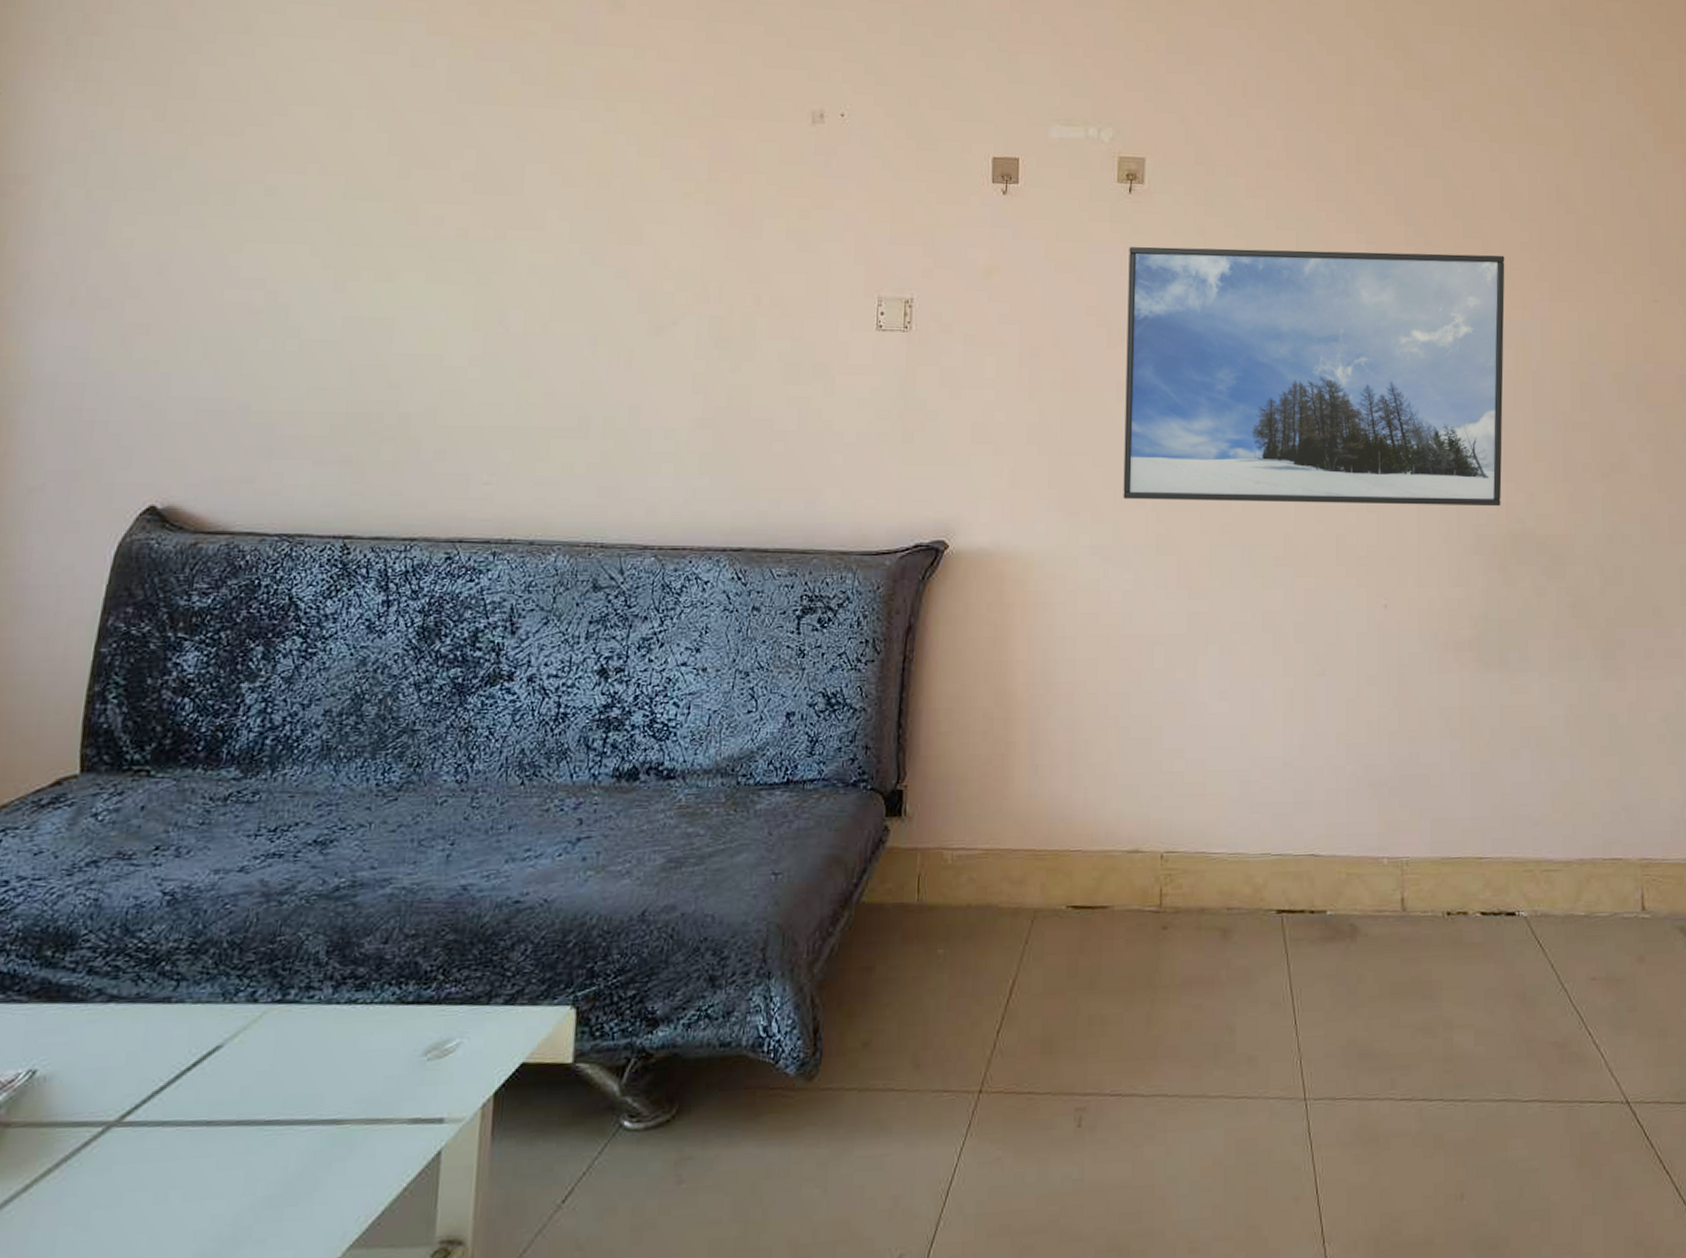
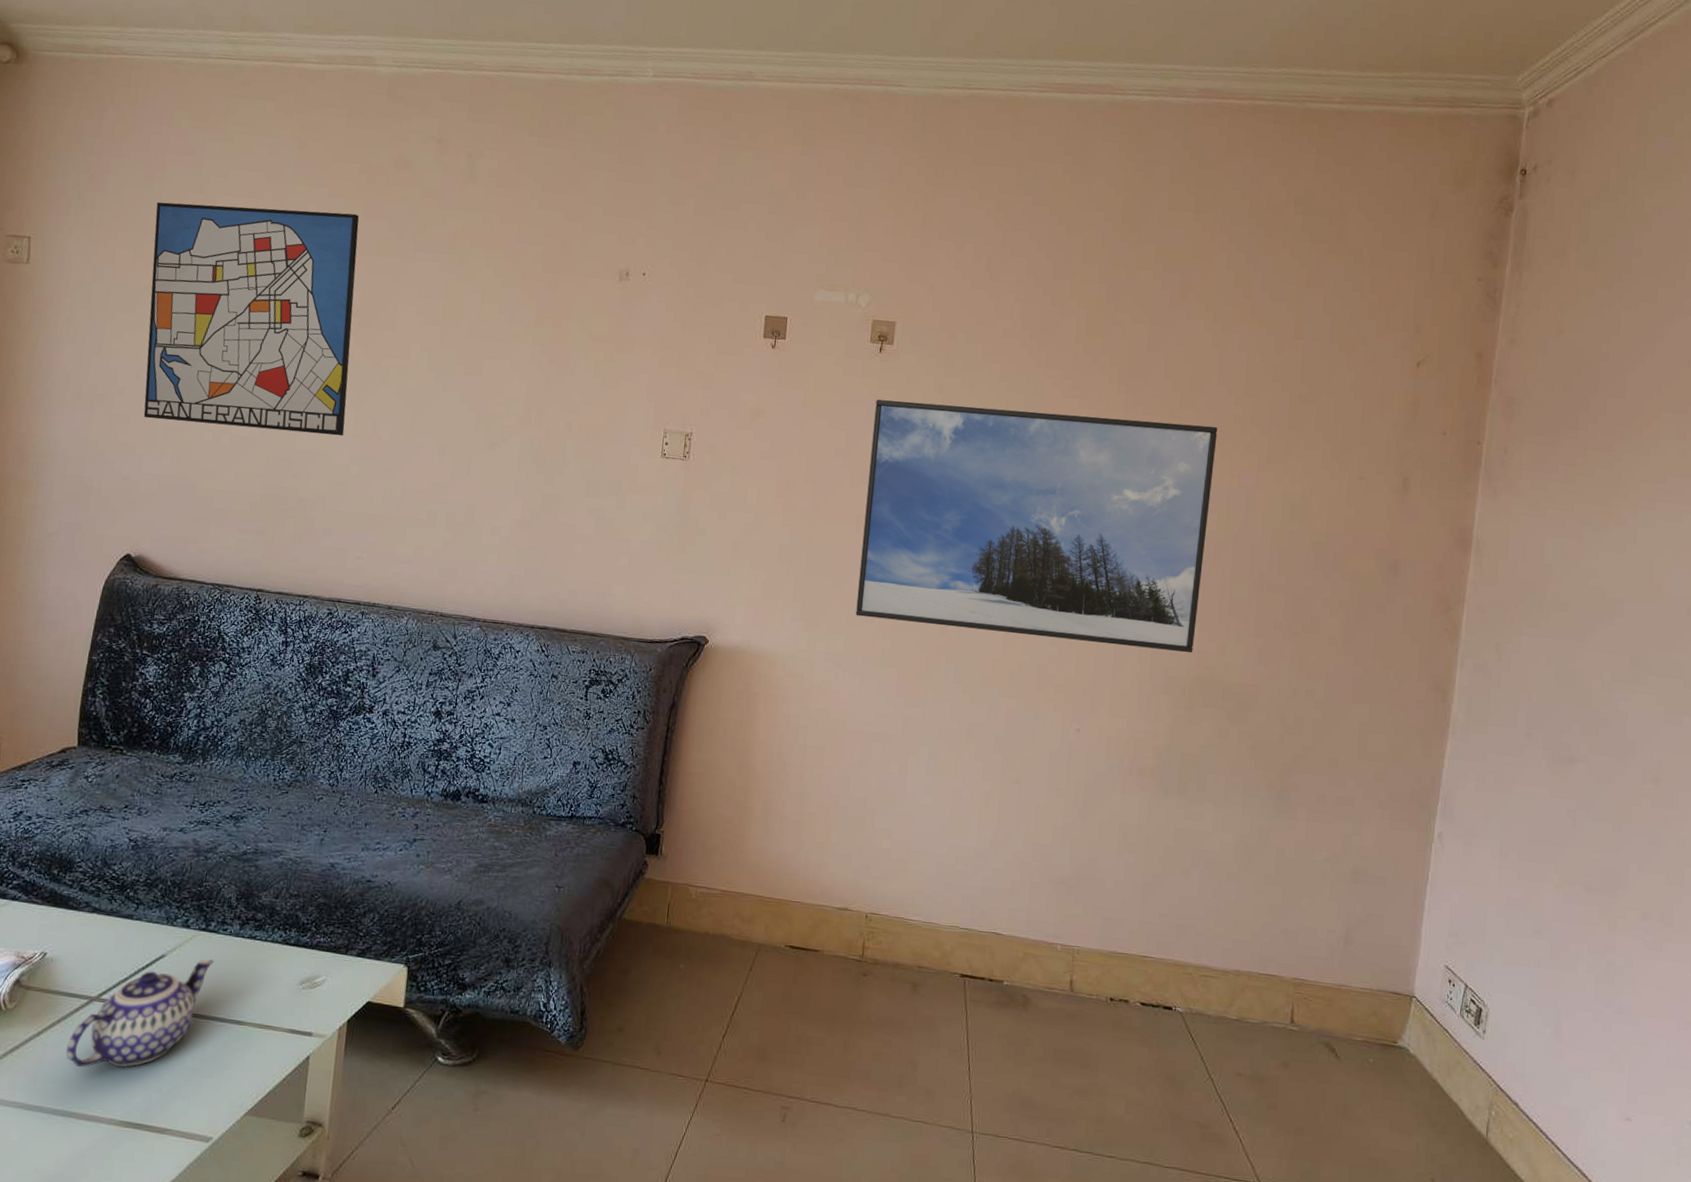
teapot: none [70,1041,297,1225] -> present [66,959,215,1068]
wall art: none [170,46,470,331] -> present [143,202,359,436]

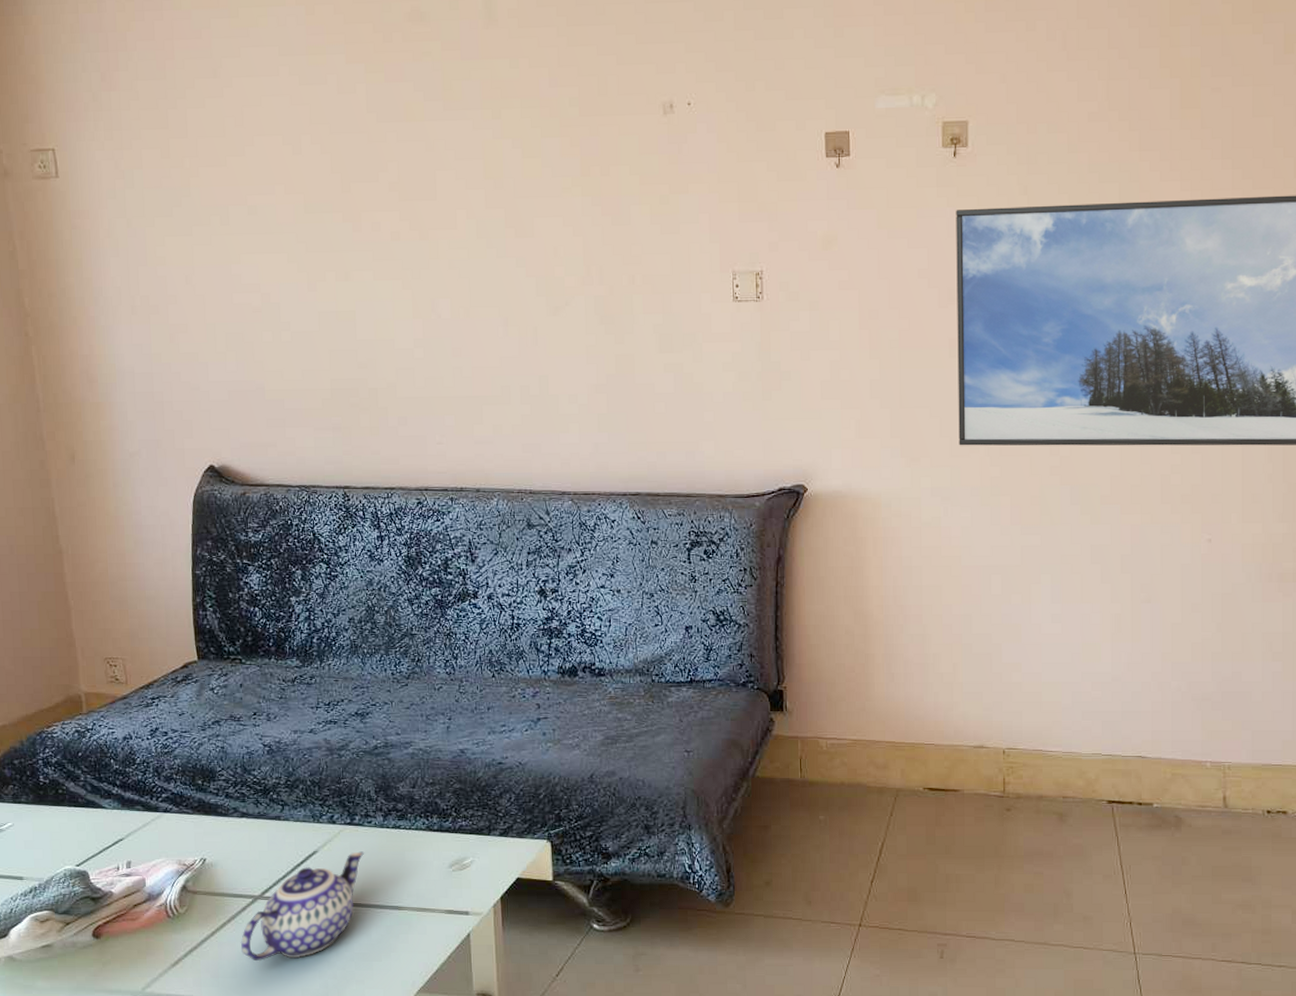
wall art: present [143,202,359,436] -> none [173,78,403,324]

